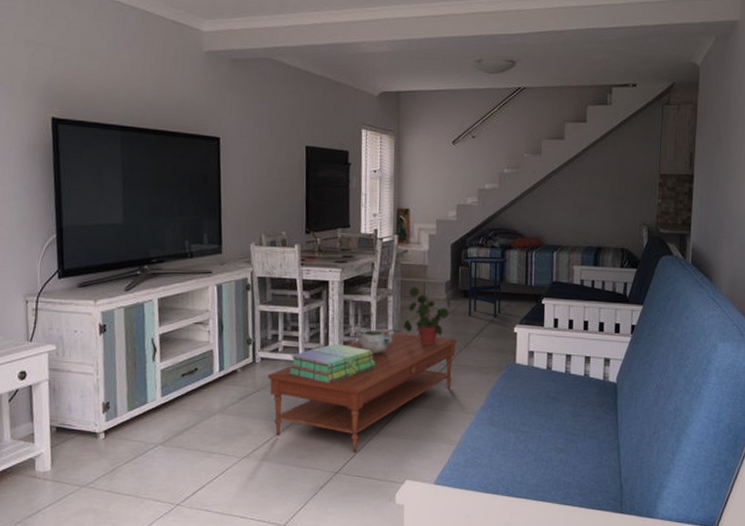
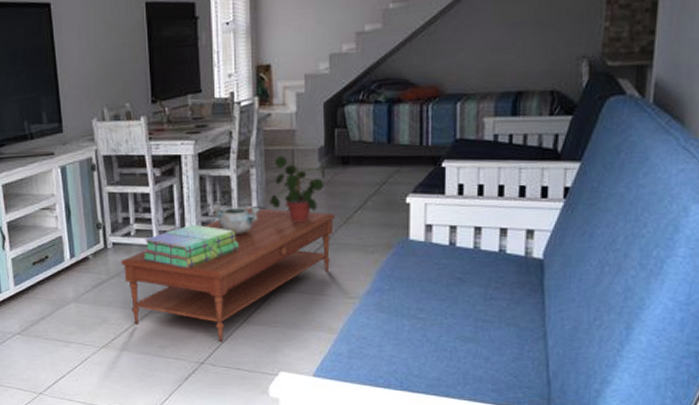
side table: present [463,256,507,318] -> none [340,113,396,187]

